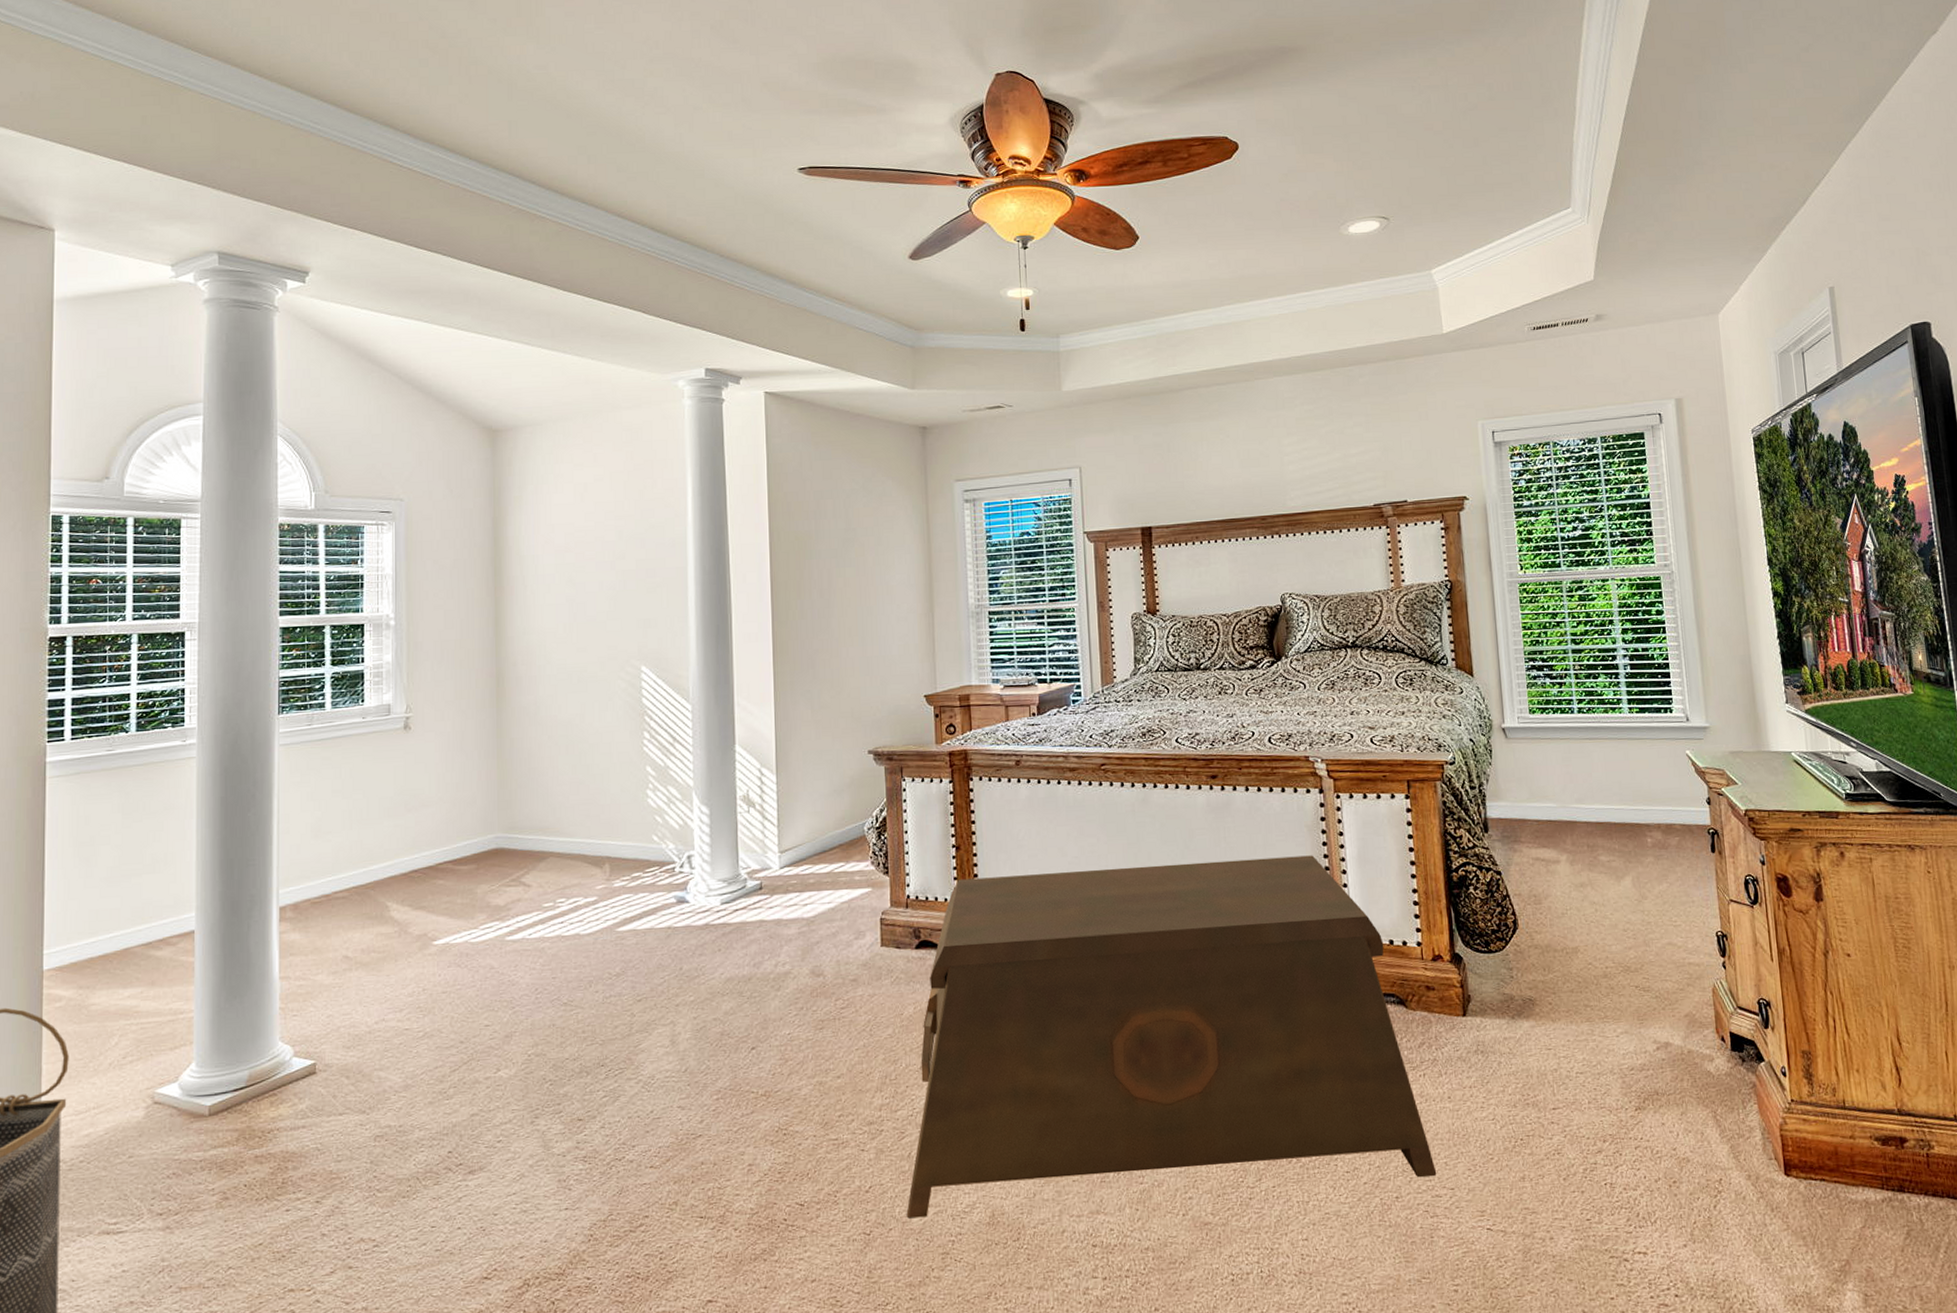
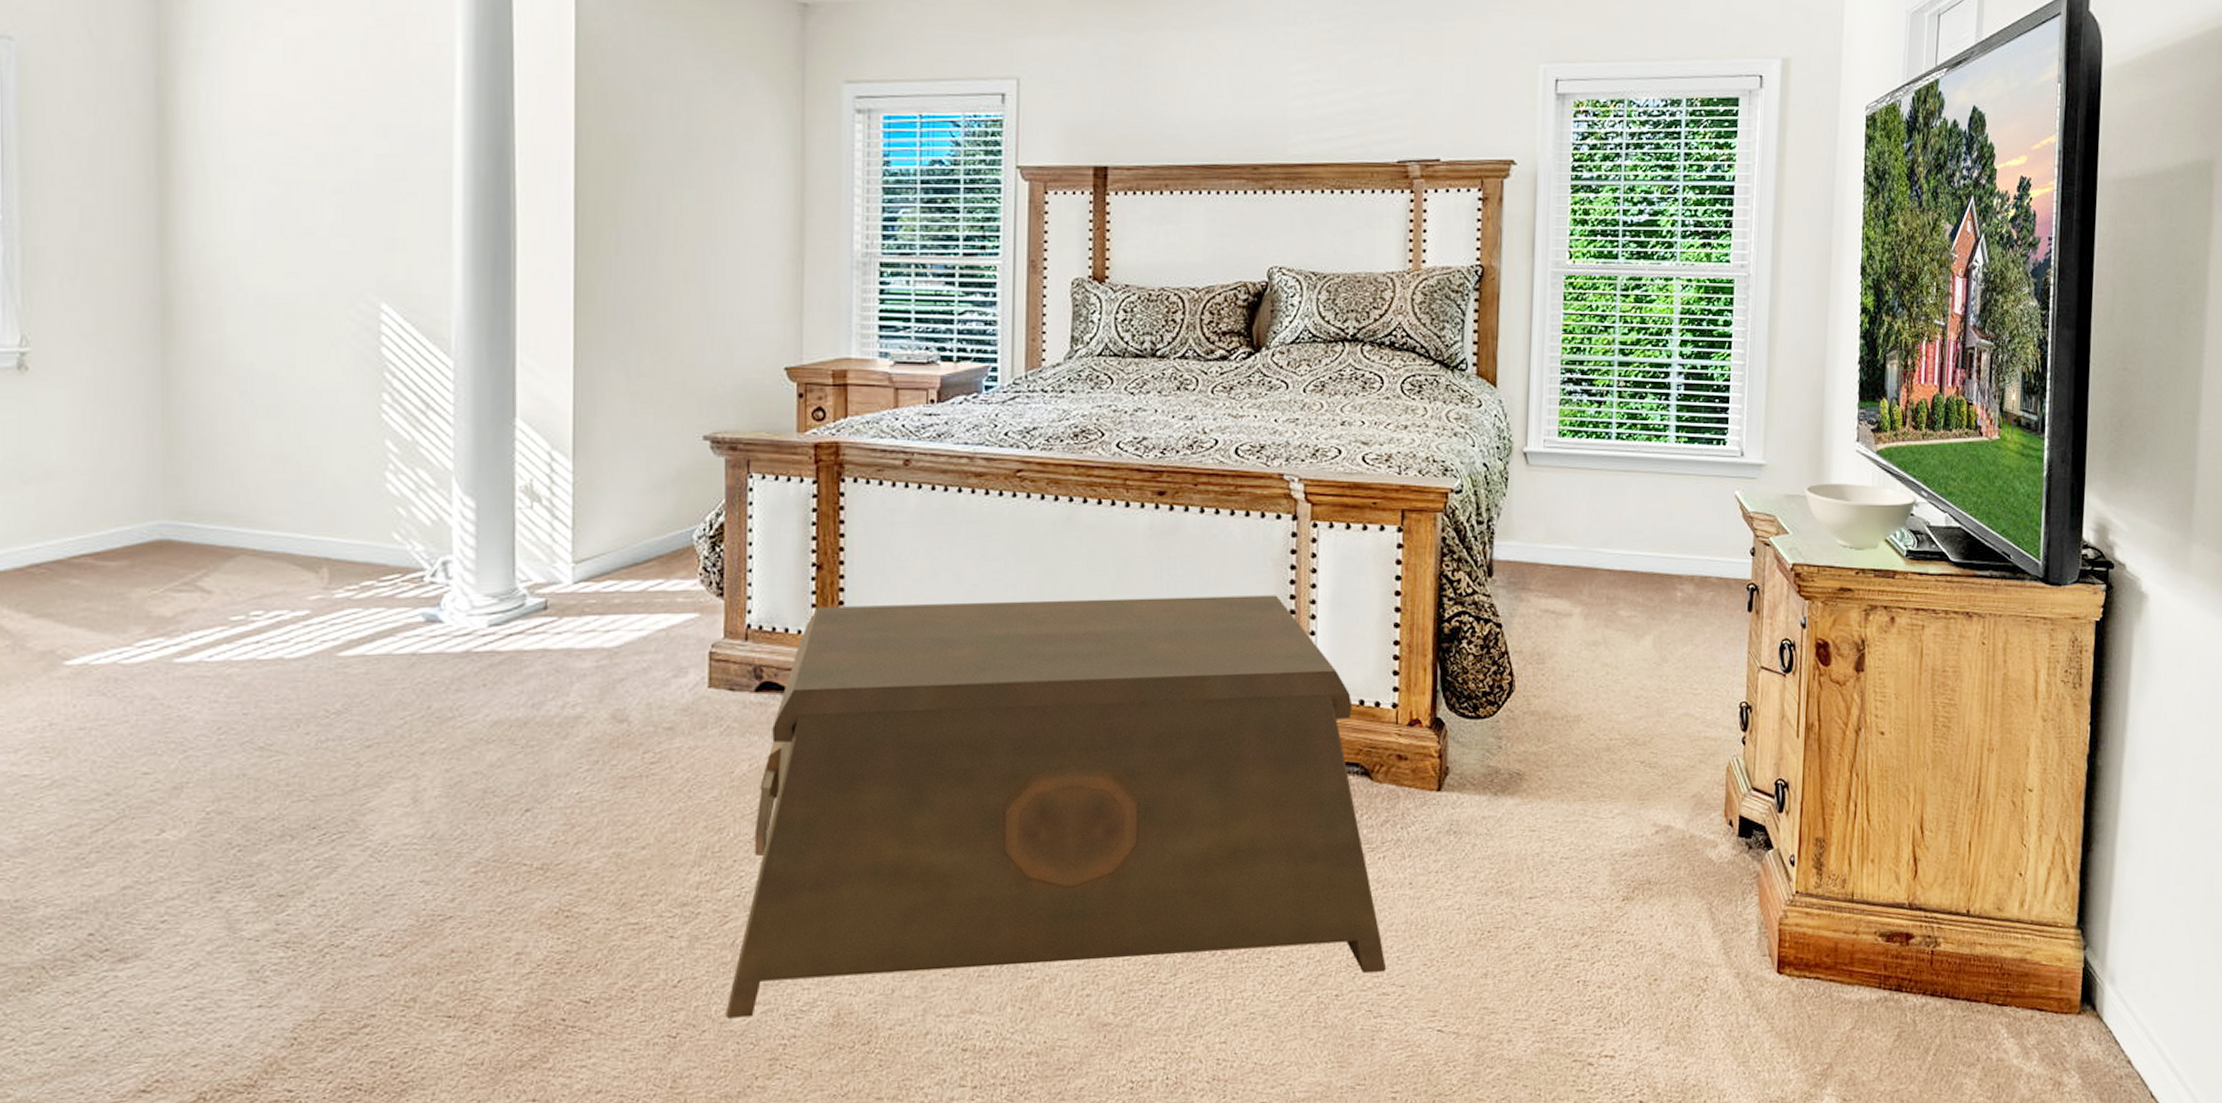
bowl: none [1746,738,1848,795] -> present [1804,483,1917,550]

